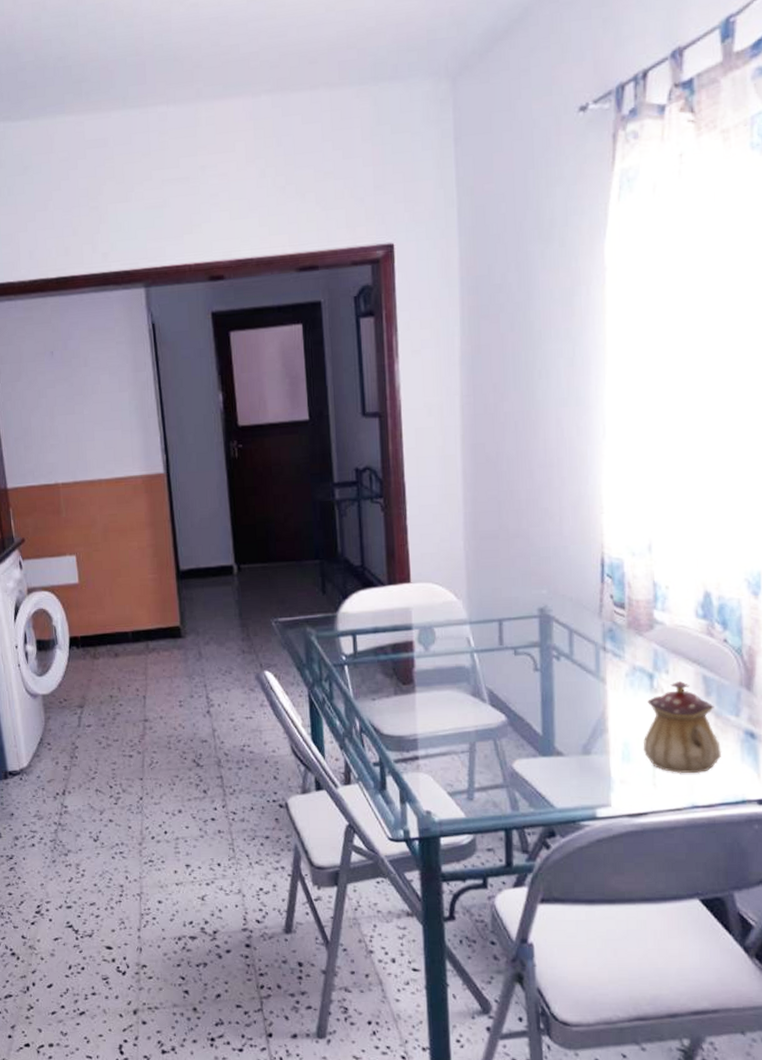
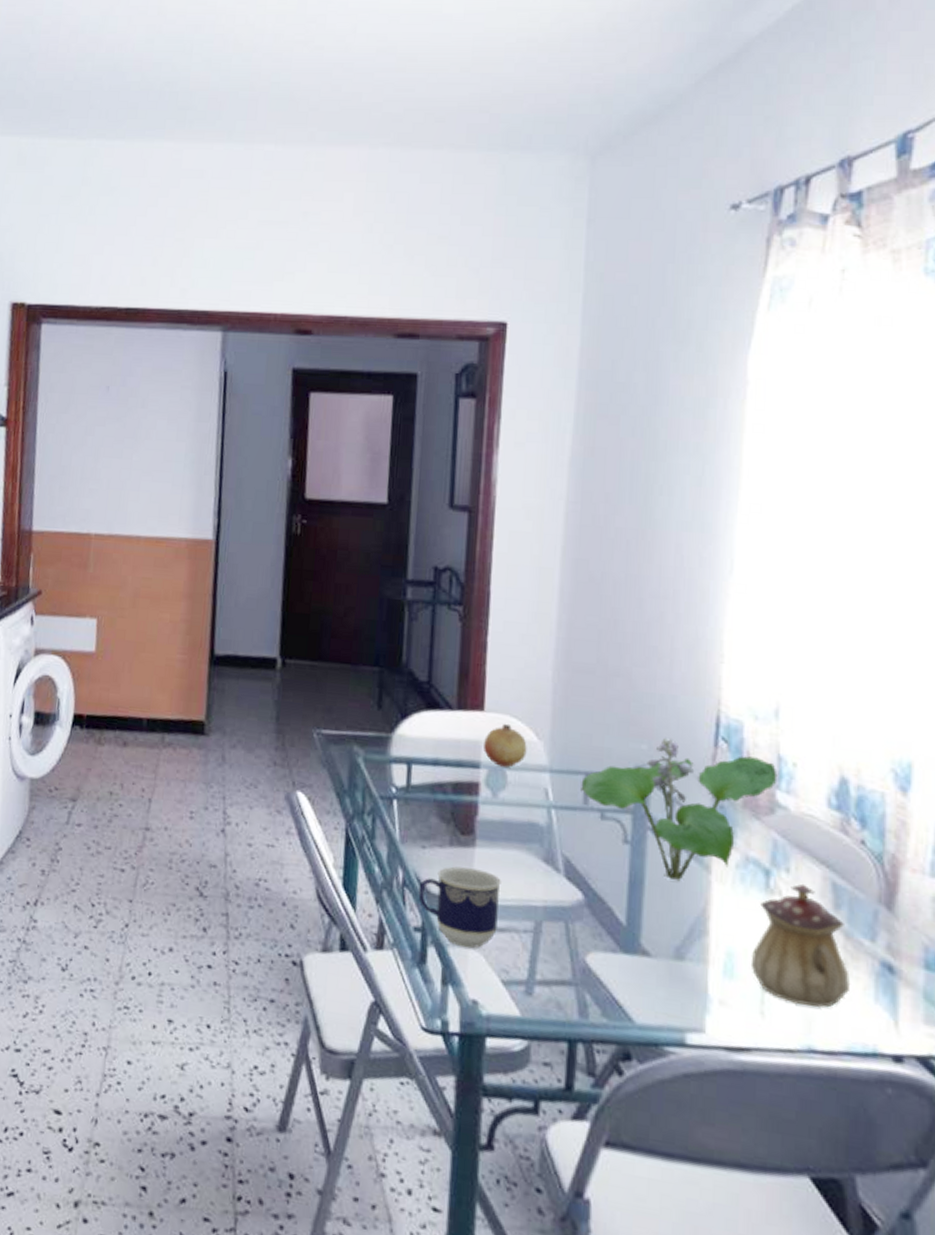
cup: none [373,710,440,772] -> present [418,866,501,949]
fruit: none [413,590,449,626] -> present [484,723,527,767]
plant: none [496,581,654,694] -> present [581,737,778,882]

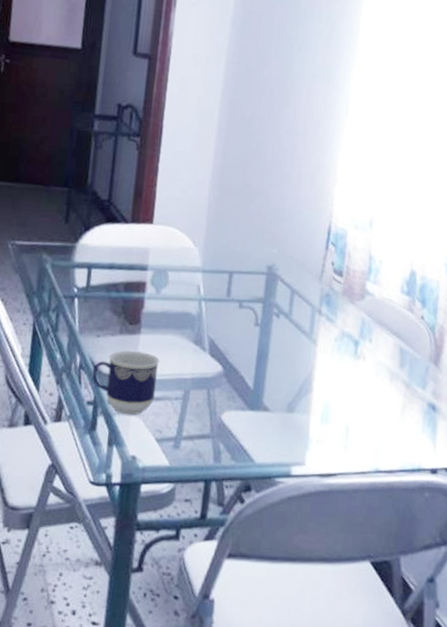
fruit: present [484,723,527,767] -> none [151,233,186,269]
plant: present [581,737,778,882] -> none [225,243,369,353]
teapot: present [750,883,851,1007] -> none [340,350,407,440]

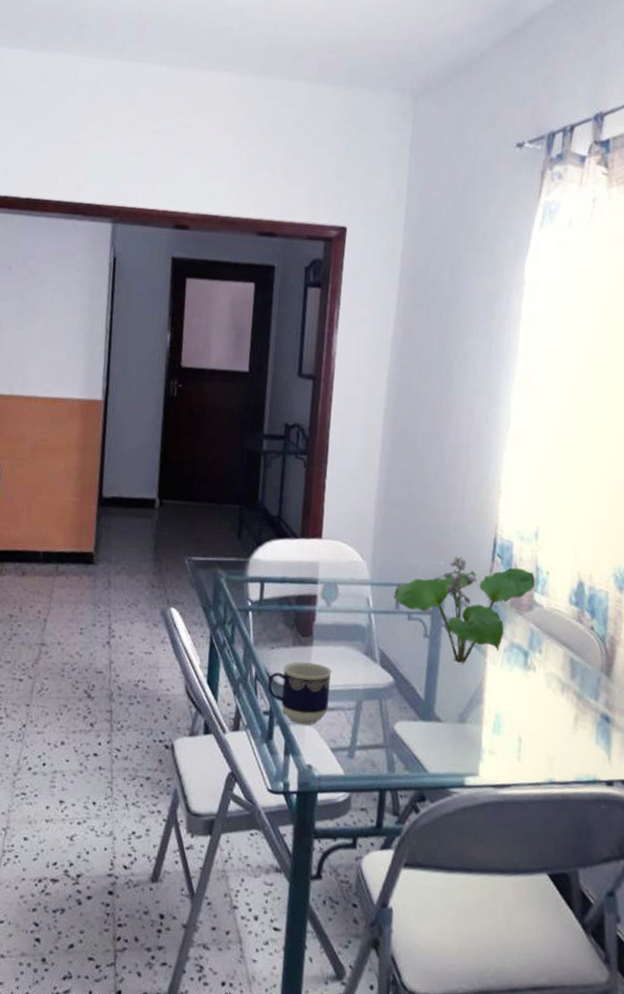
plant: none [225,243,369,353] -> present [394,555,536,664]

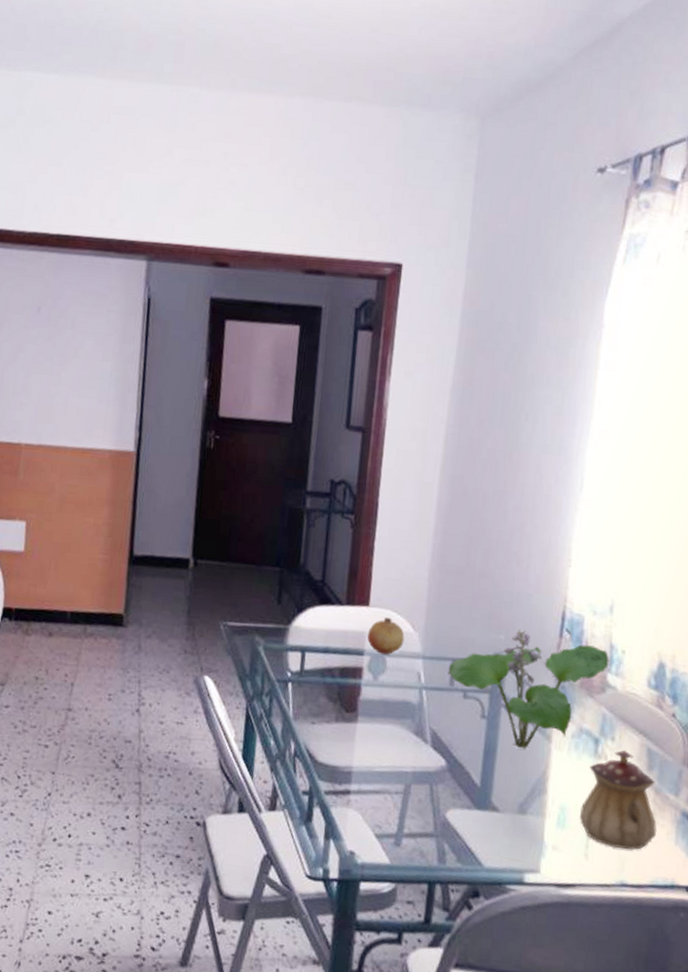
cup: present [267,662,332,725] -> none [307,739,378,809]
fruit: none [321,548,354,582] -> present [367,616,405,655]
teapot: none [512,661,580,751] -> present [579,749,658,850]

